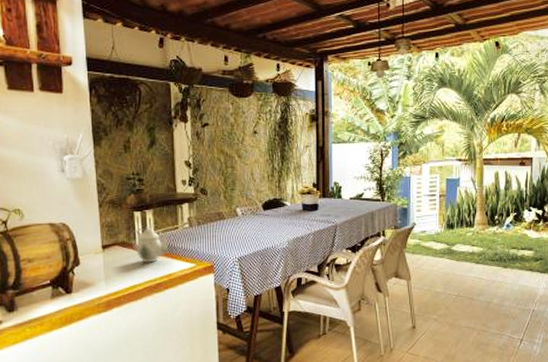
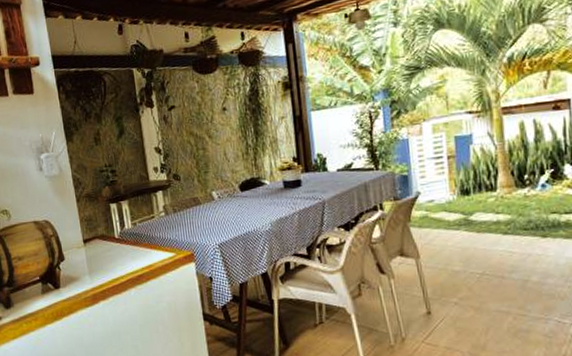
teapot: present [129,226,169,263] -> none [108,217,146,255]

